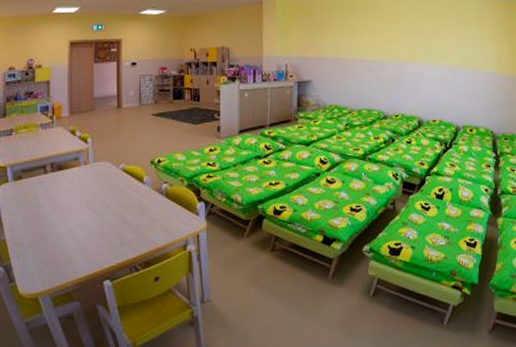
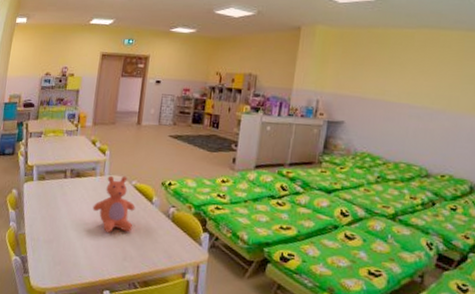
teddy bear: none [80,160,127,221] -> present [92,175,136,233]

